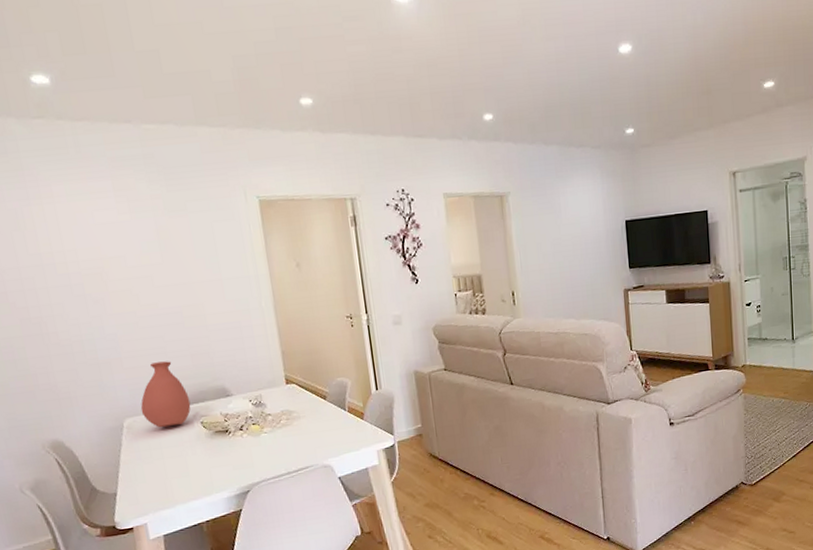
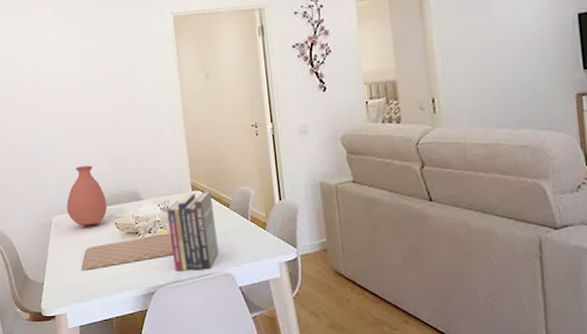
placemat: none [162,429,269,475] -> present [81,233,174,270]
books: none [259,384,317,468] -> present [166,191,219,272]

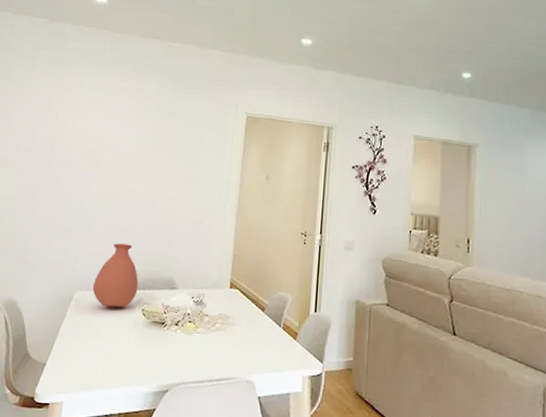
placemat: present [81,233,174,270] -> none [93,328,199,356]
books: present [166,191,219,272] -> none [195,290,249,374]

